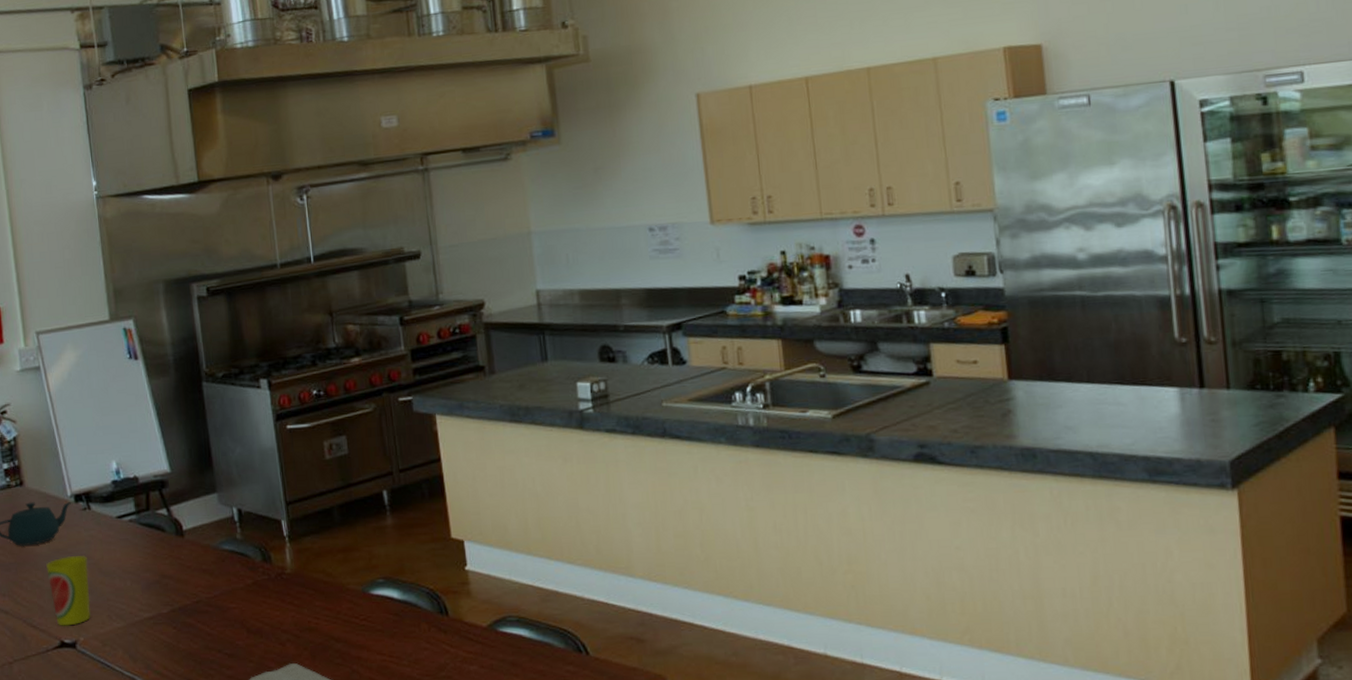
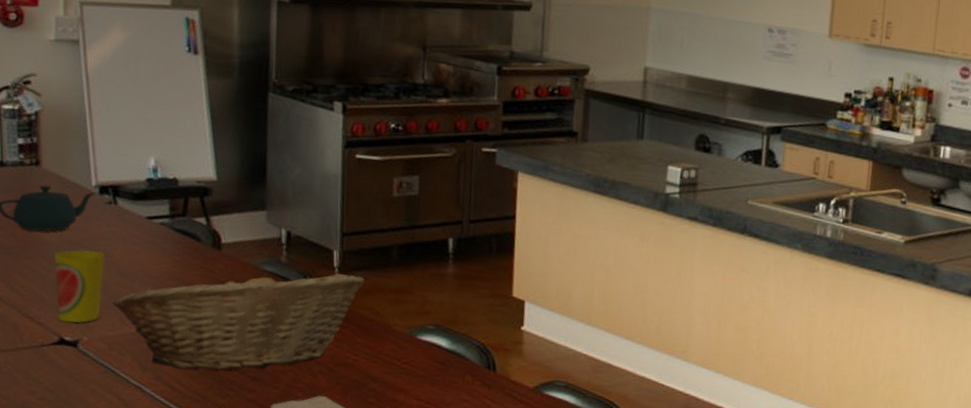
fruit basket: none [99,541,314,655] -> present [112,269,365,371]

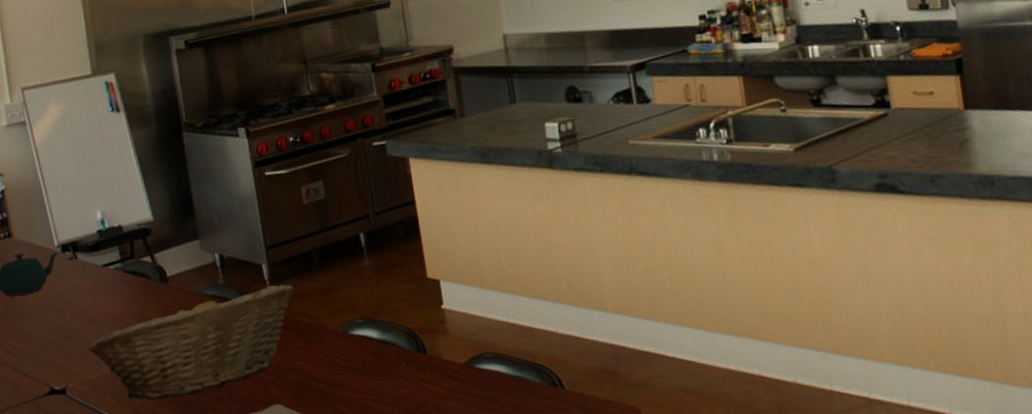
cup: present [54,249,105,323] -> none [35,304,79,373]

